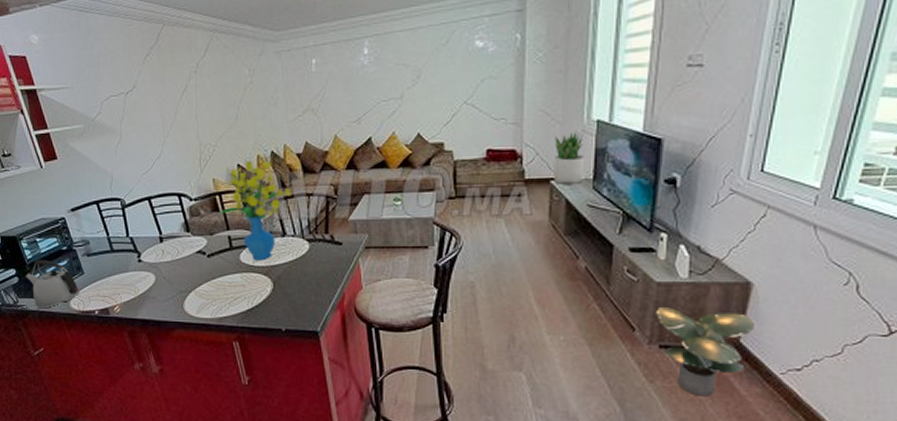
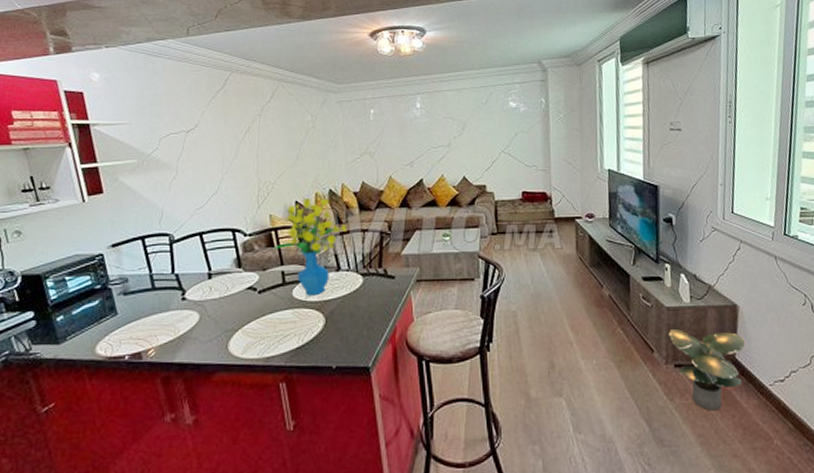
kettle: present [25,259,79,309] -> none [45,300,109,357]
planter: present [553,131,584,186] -> none [576,178,602,223]

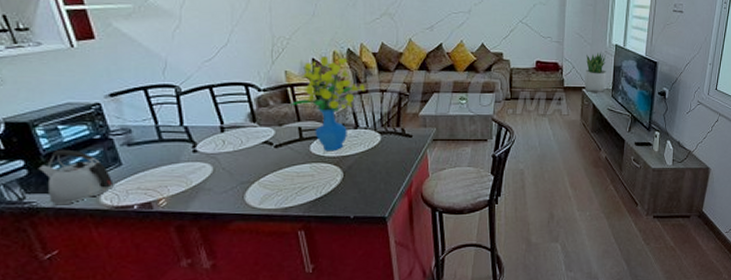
kettle: none [45,300,109,357] -> present [38,149,114,206]
planter: none [576,178,602,223] -> present [584,52,607,93]
potted plant: present [669,328,745,411] -> none [652,186,711,253]

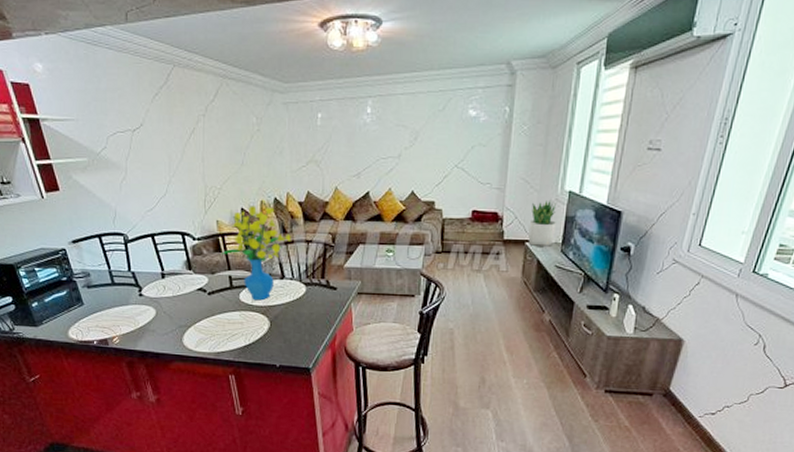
kettle: present [38,149,114,206] -> none [22,288,78,337]

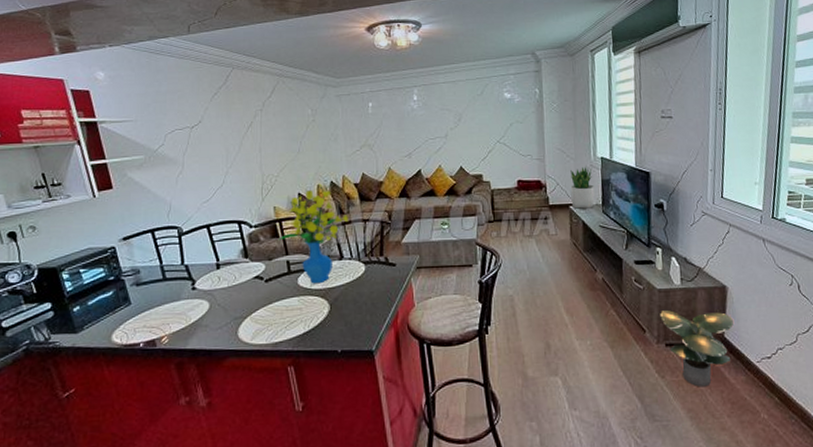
potted plant: none [604,357,683,435] -> present [660,309,733,387]

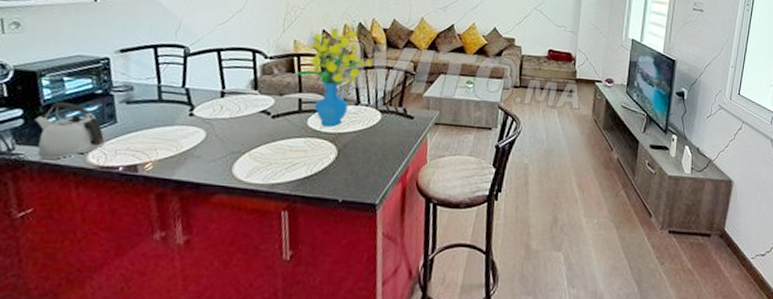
kettle: none [62,291,124,345] -> present [34,101,105,161]
planter: present [570,166,595,210] -> none [597,45,623,89]
potted plant: present [660,309,733,387] -> none [667,196,734,278]

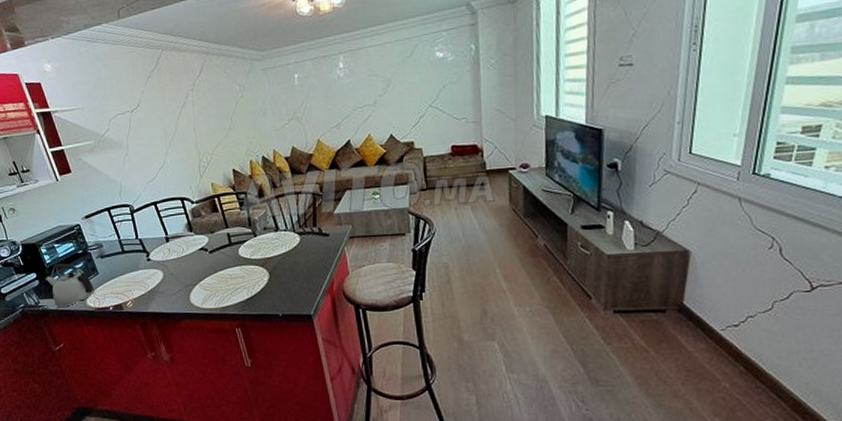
bouquet: present [293,23,372,127] -> none [218,159,281,254]

